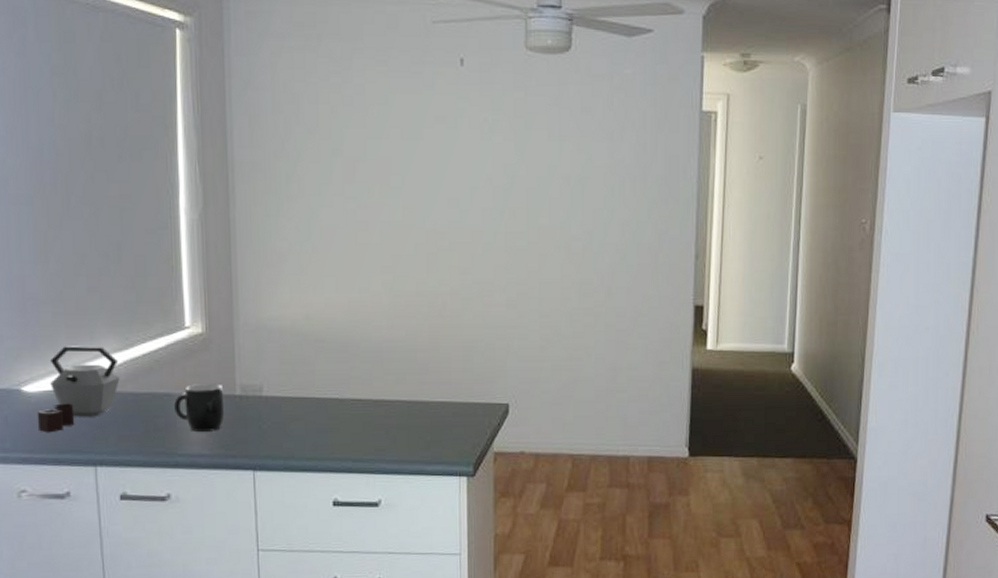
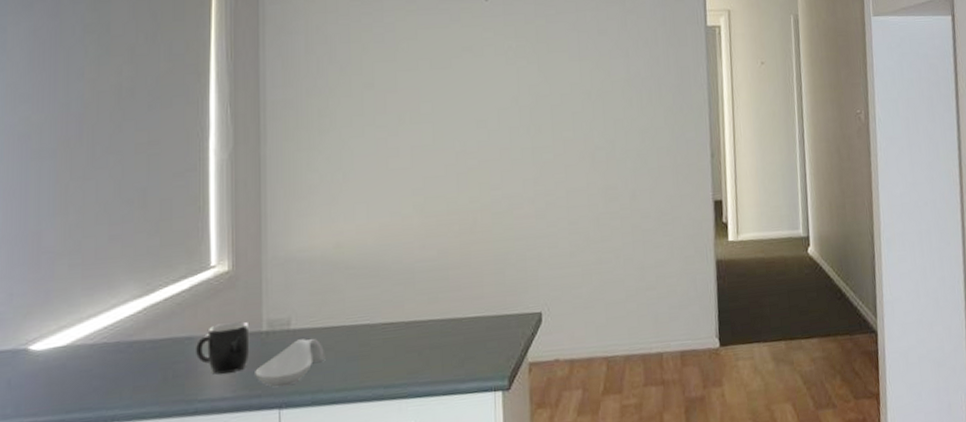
kettle: present [36,346,120,433] -> none [44,294,138,393]
spoon rest: none [230,406,297,450] -> present [255,339,326,388]

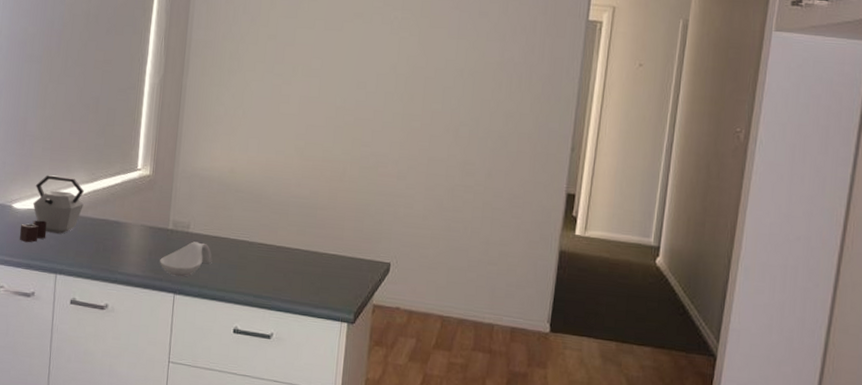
kettle: none [44,294,138,393] -> present [20,175,85,243]
mug: present [196,321,250,374] -> none [120,216,160,257]

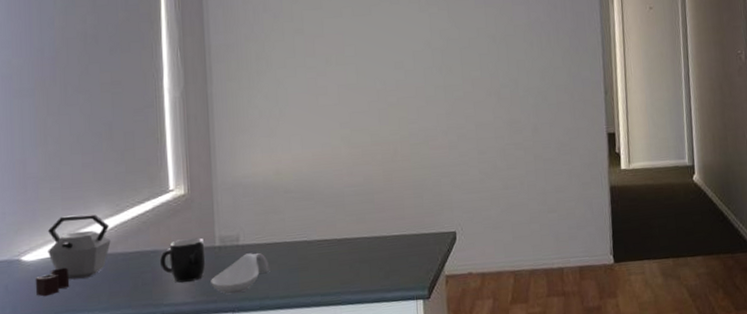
mug: none [120,216,160,257] -> present [160,237,206,283]

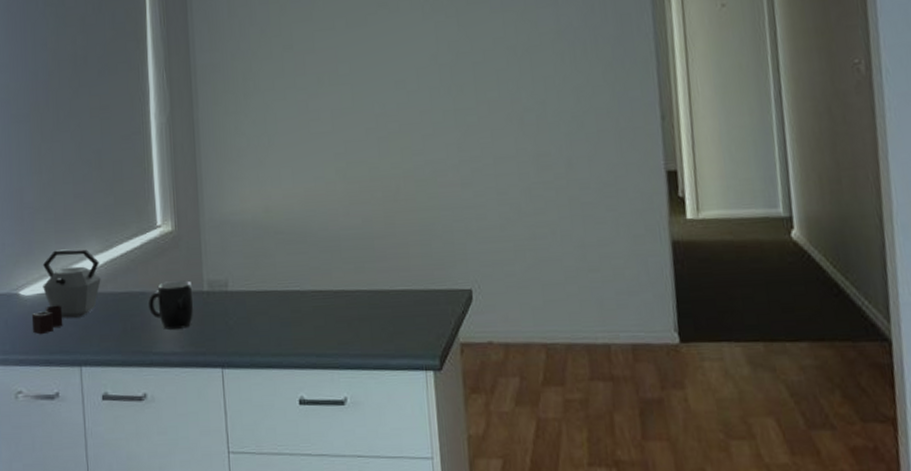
spoon rest: present [211,253,270,294] -> none [199,301,261,347]

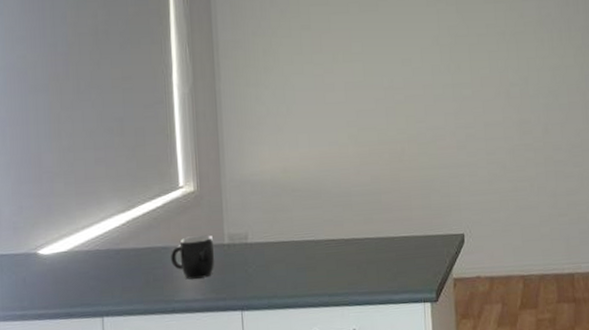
kettle: present [31,248,101,335] -> none [51,209,123,290]

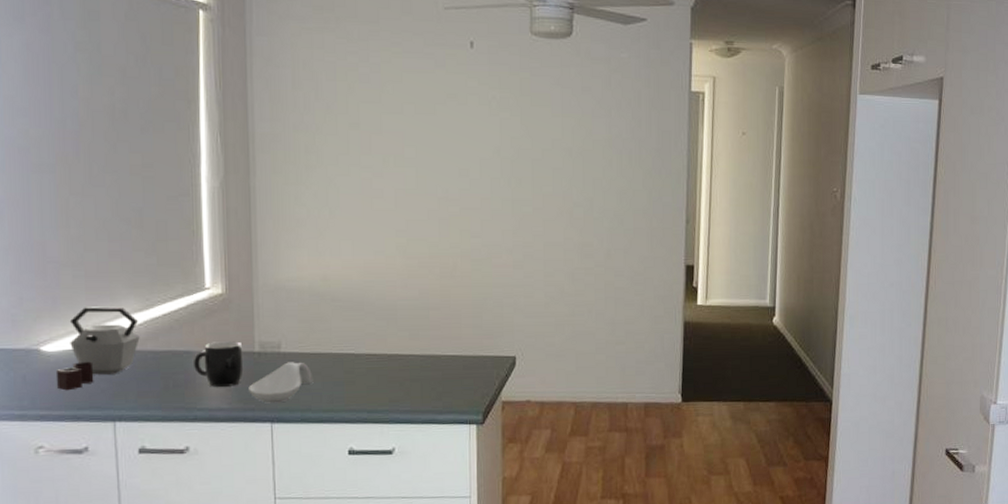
kettle: none [51,209,123,290] -> present [55,306,140,391]
spoon rest: none [220,251,278,292] -> present [248,362,314,403]

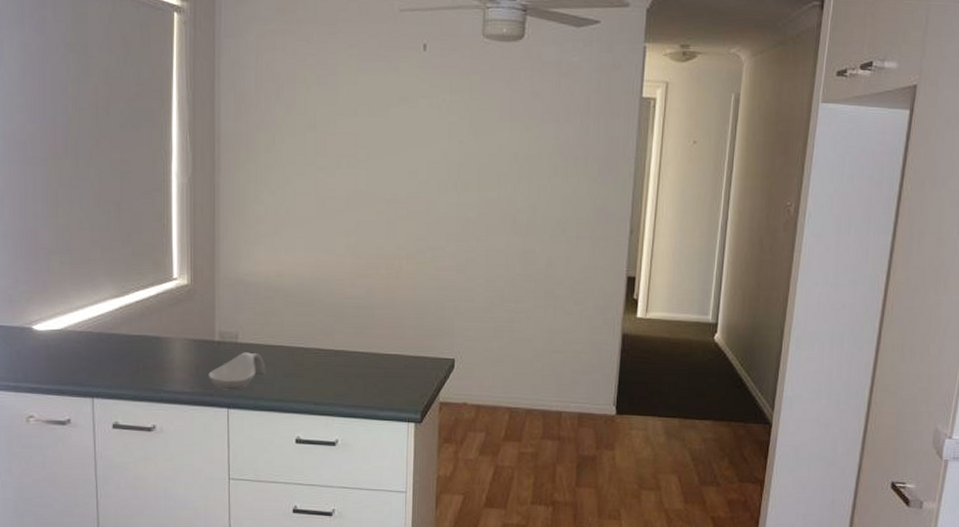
kettle: present [55,306,140,391] -> none [44,291,116,367]
mug: present [194,341,244,387] -> none [162,329,205,372]

